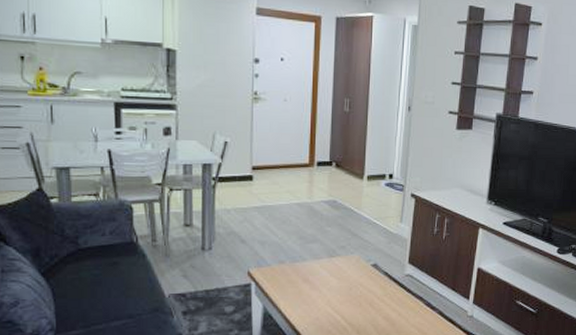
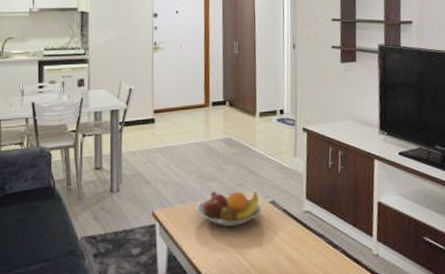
fruit bowl: none [295,252,364,287] -> present [196,191,263,226]

